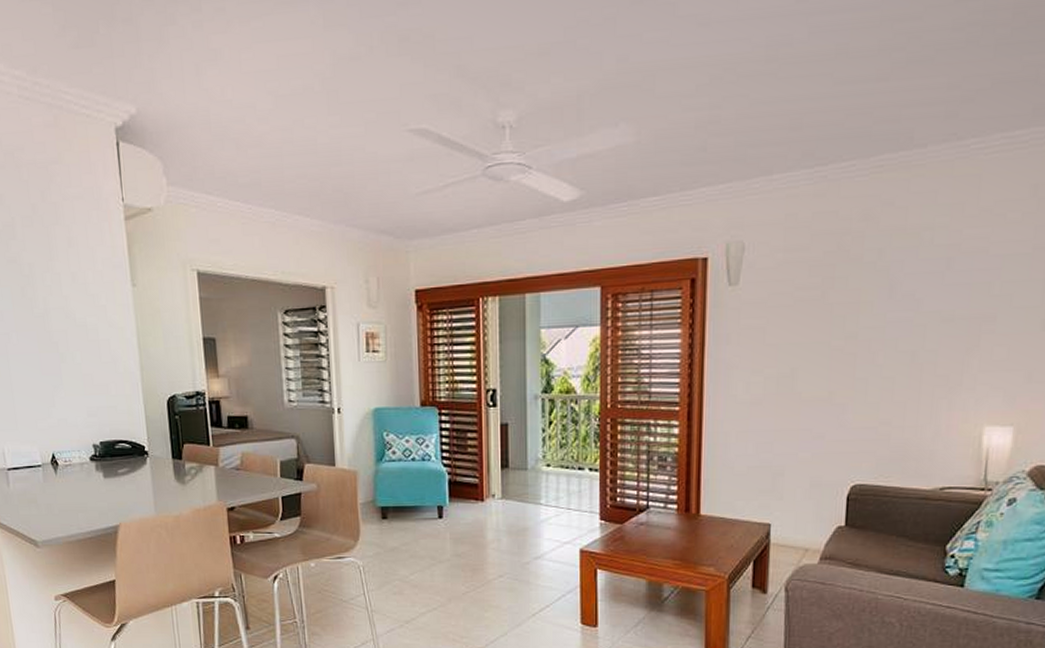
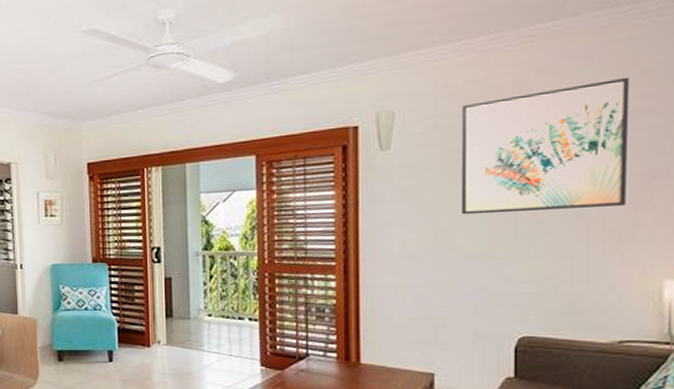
wall art: none [804,215,968,358] -> present [461,77,629,215]

